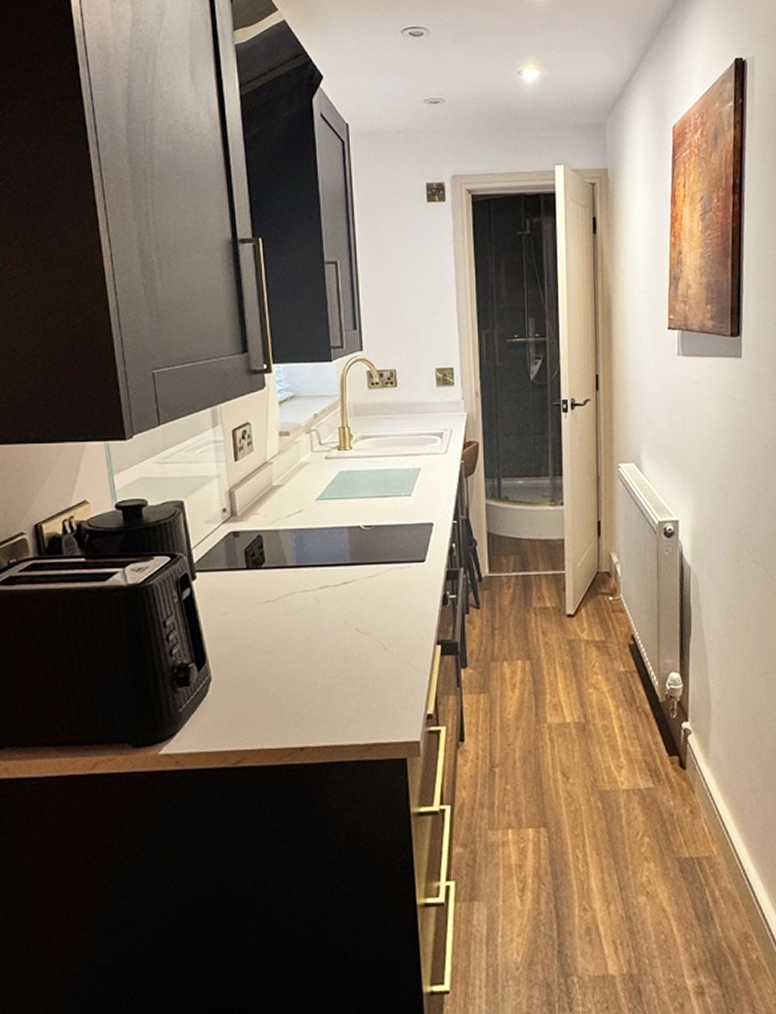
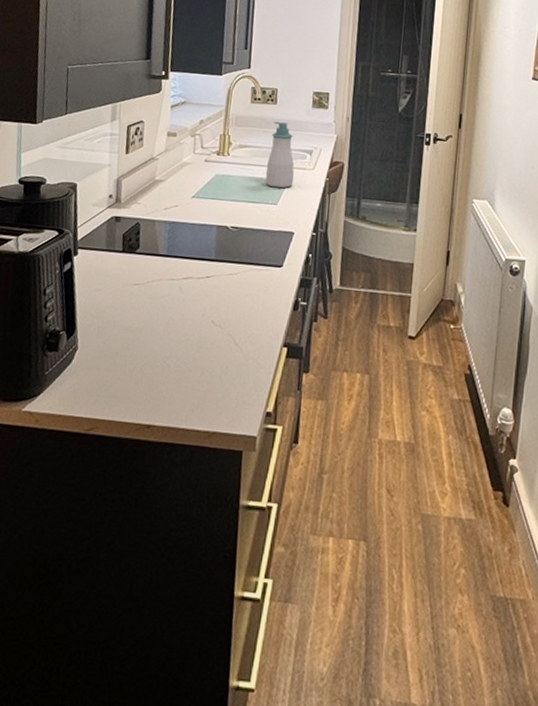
soap bottle: none [395,406,426,478] -> present [265,122,295,188]

